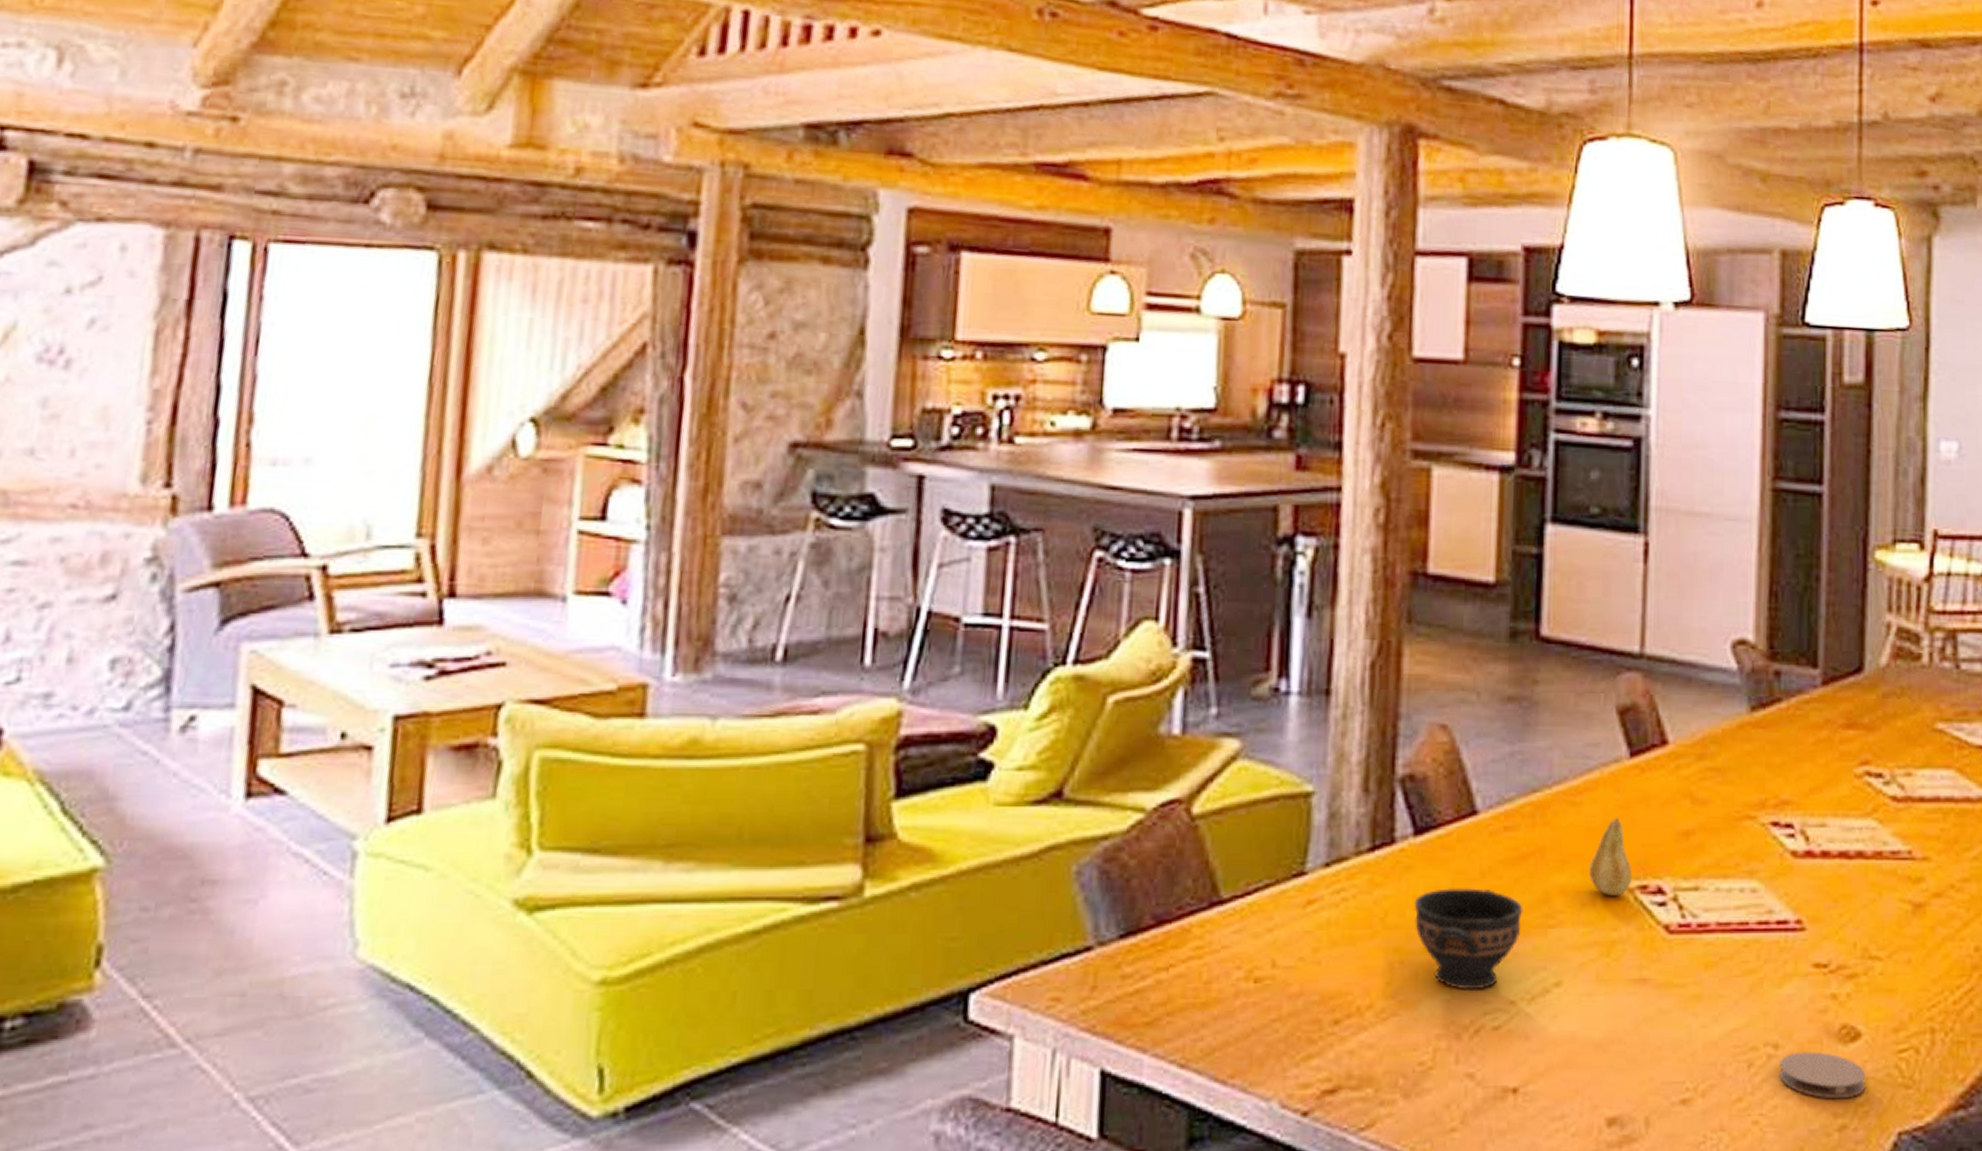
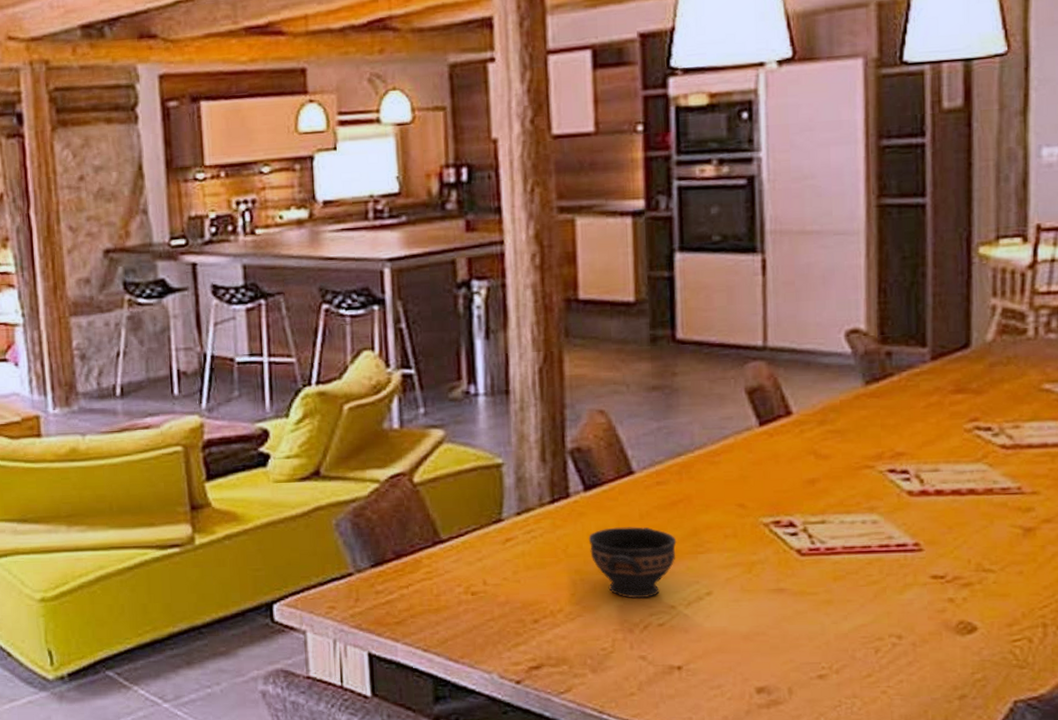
fruit: present [1589,818,1632,895] -> none [730,472,767,529]
coaster: present [1780,1051,1866,1099] -> none [904,641,983,676]

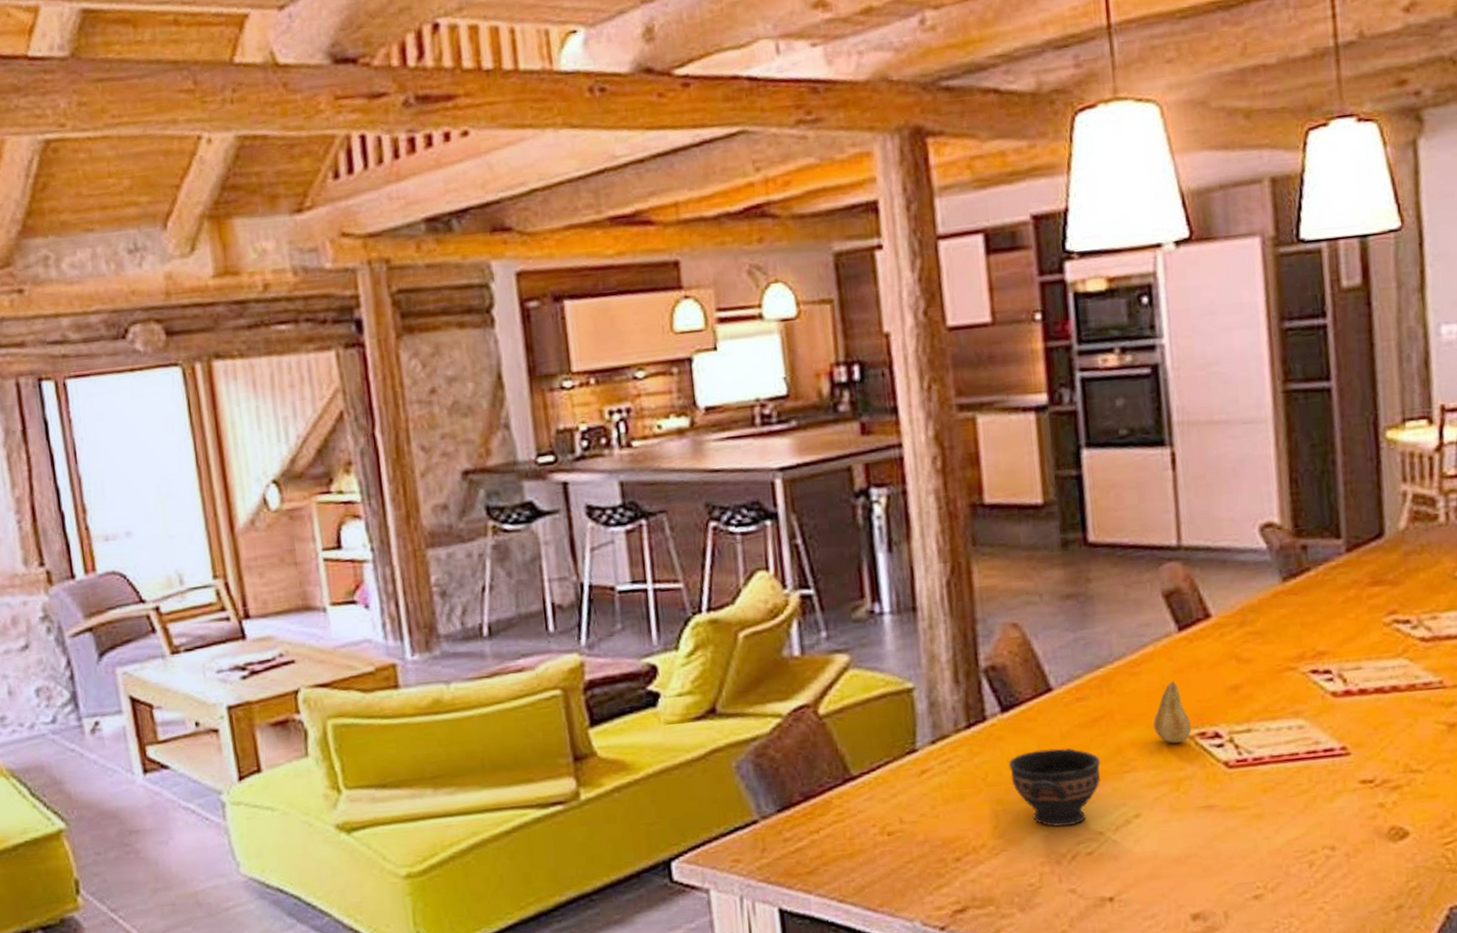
fruit: none [730,472,767,529] -> present [1153,681,1192,744]

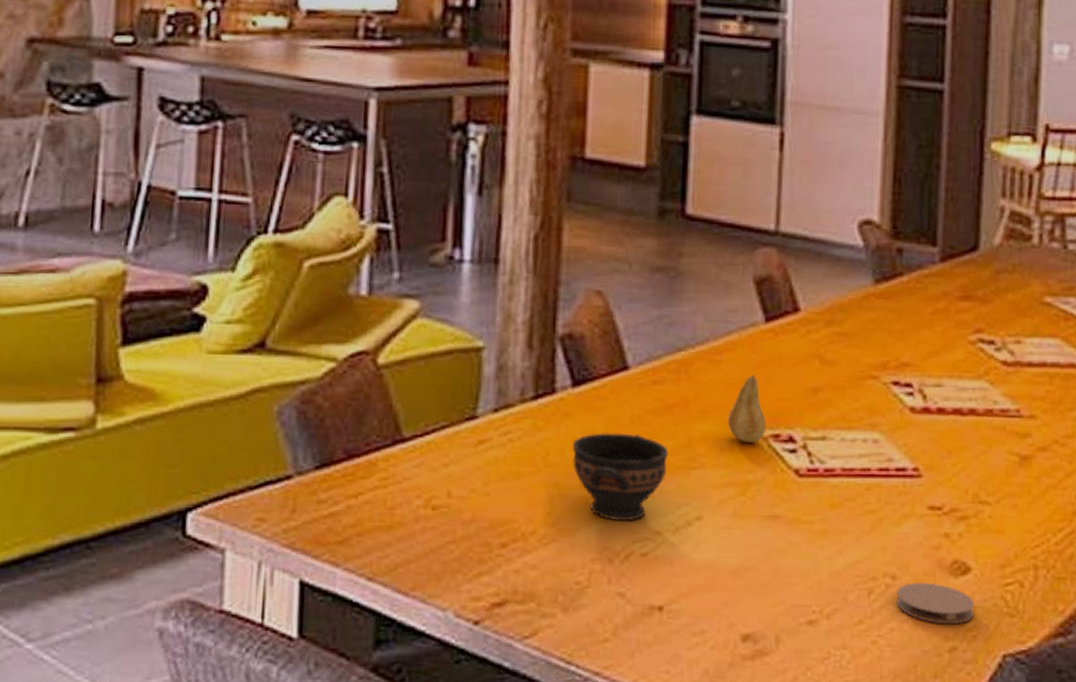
coaster: none [1337,850,1417,886] -> present [897,582,974,625]

